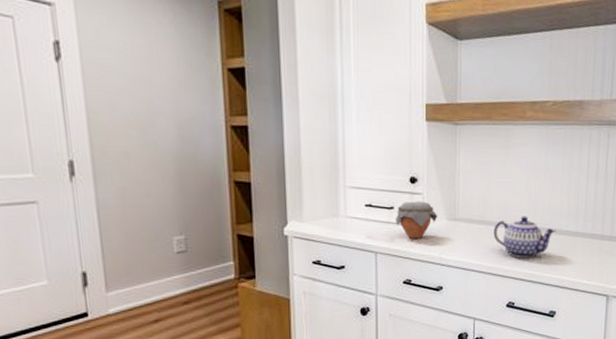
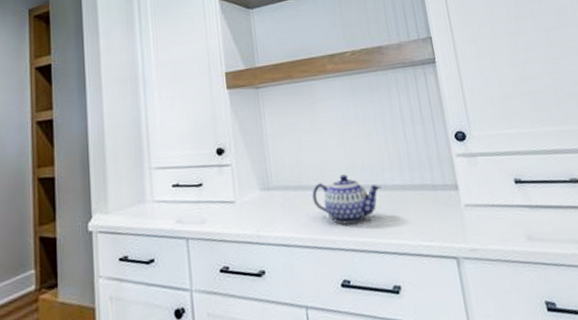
jar: present [396,201,438,240] -> none [205,173,251,218]

